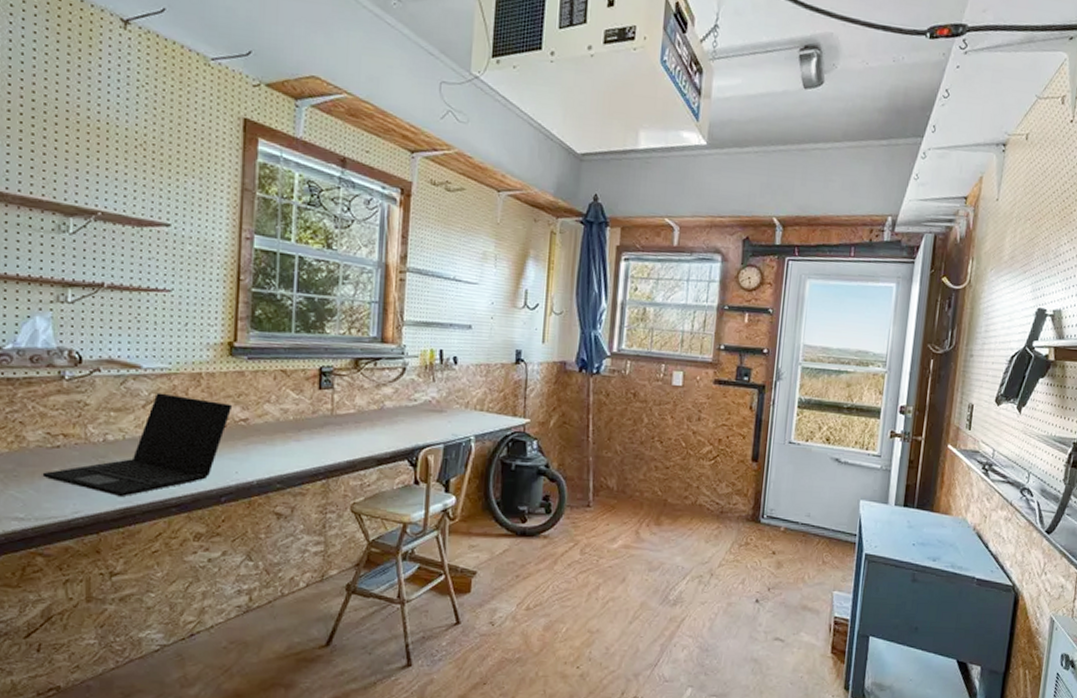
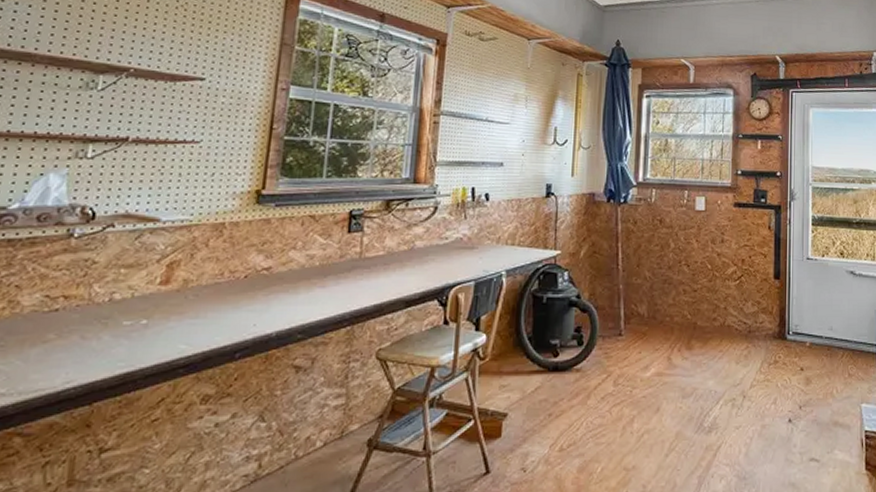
laptop: present [42,392,233,498] -> none [33,246,256,362]

